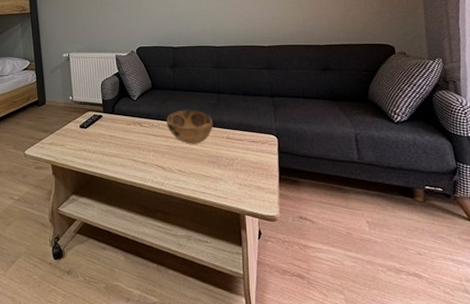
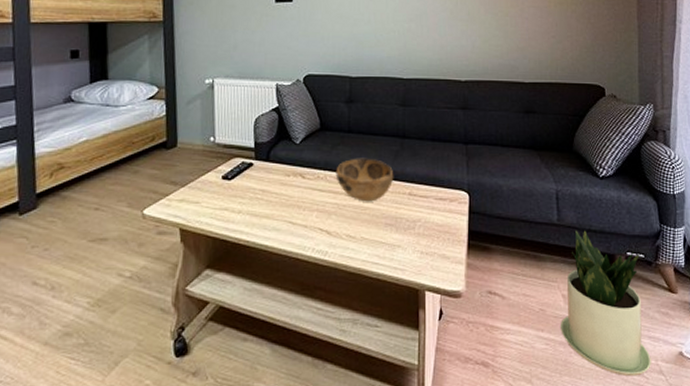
planter: none [367,167,456,293] -> present [561,230,651,377]

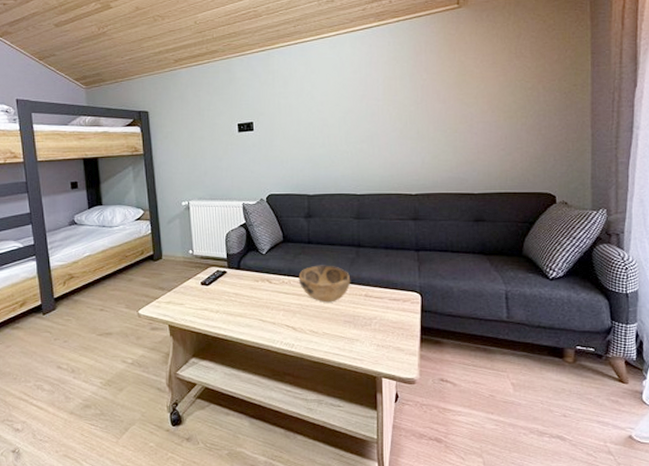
planter: present [561,230,651,377] -> none [510,326,600,455]

